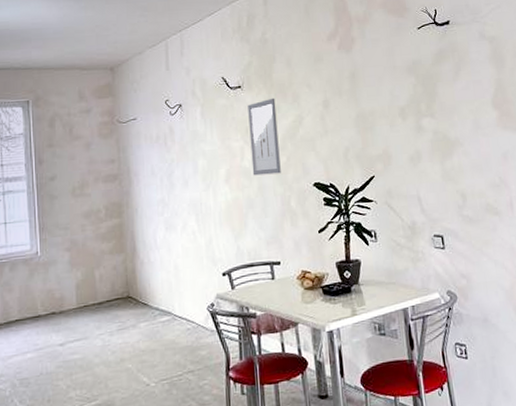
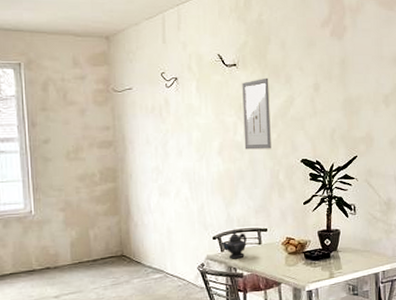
teapot: none [232,263,259,297] -> present [222,229,247,259]

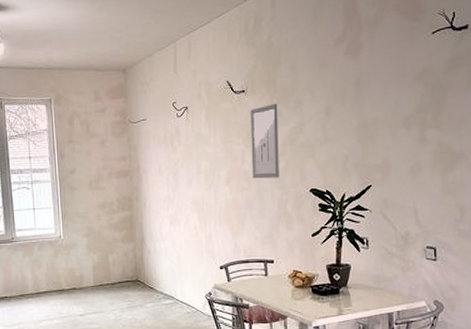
teapot: present [222,229,247,259] -> none [228,259,253,290]

